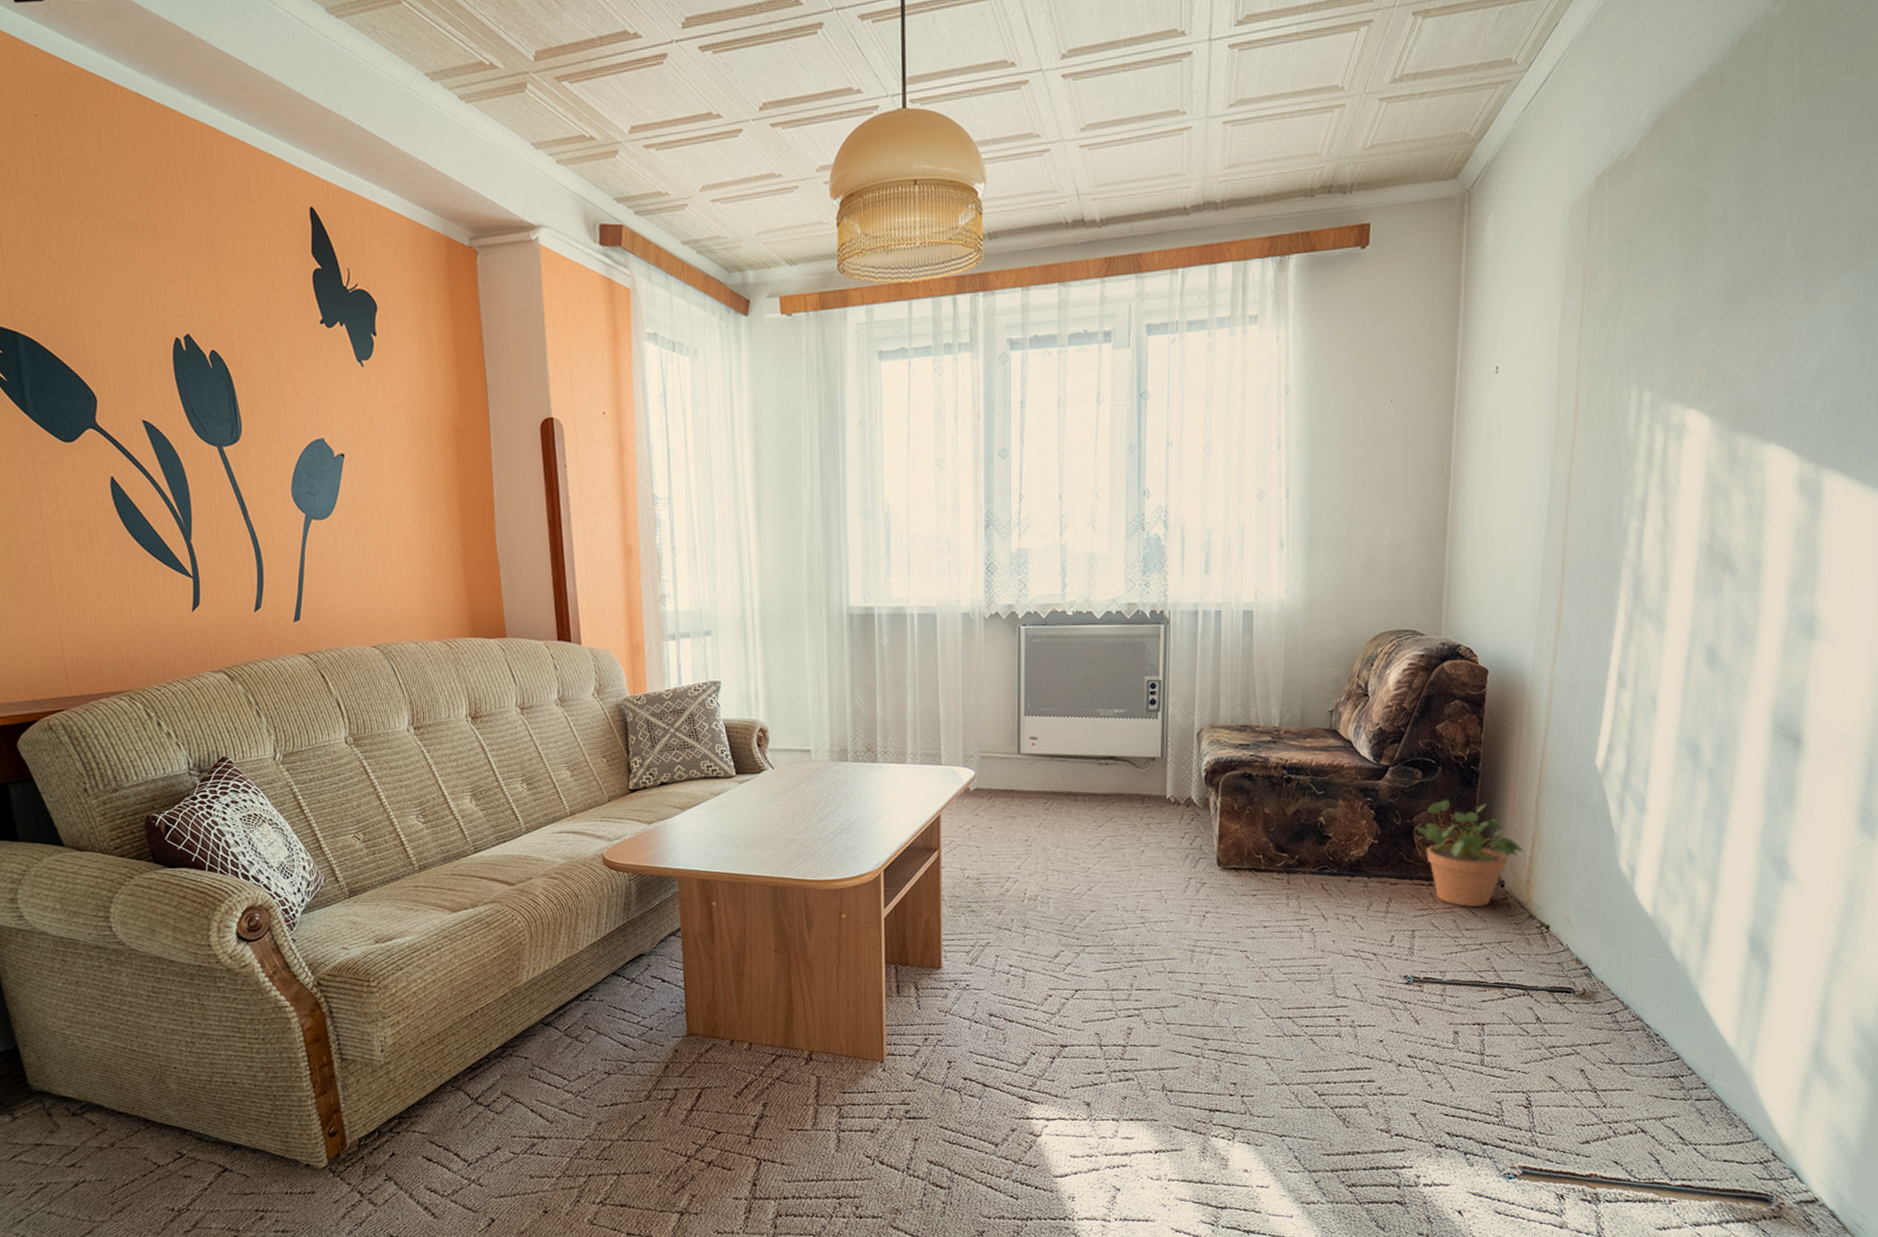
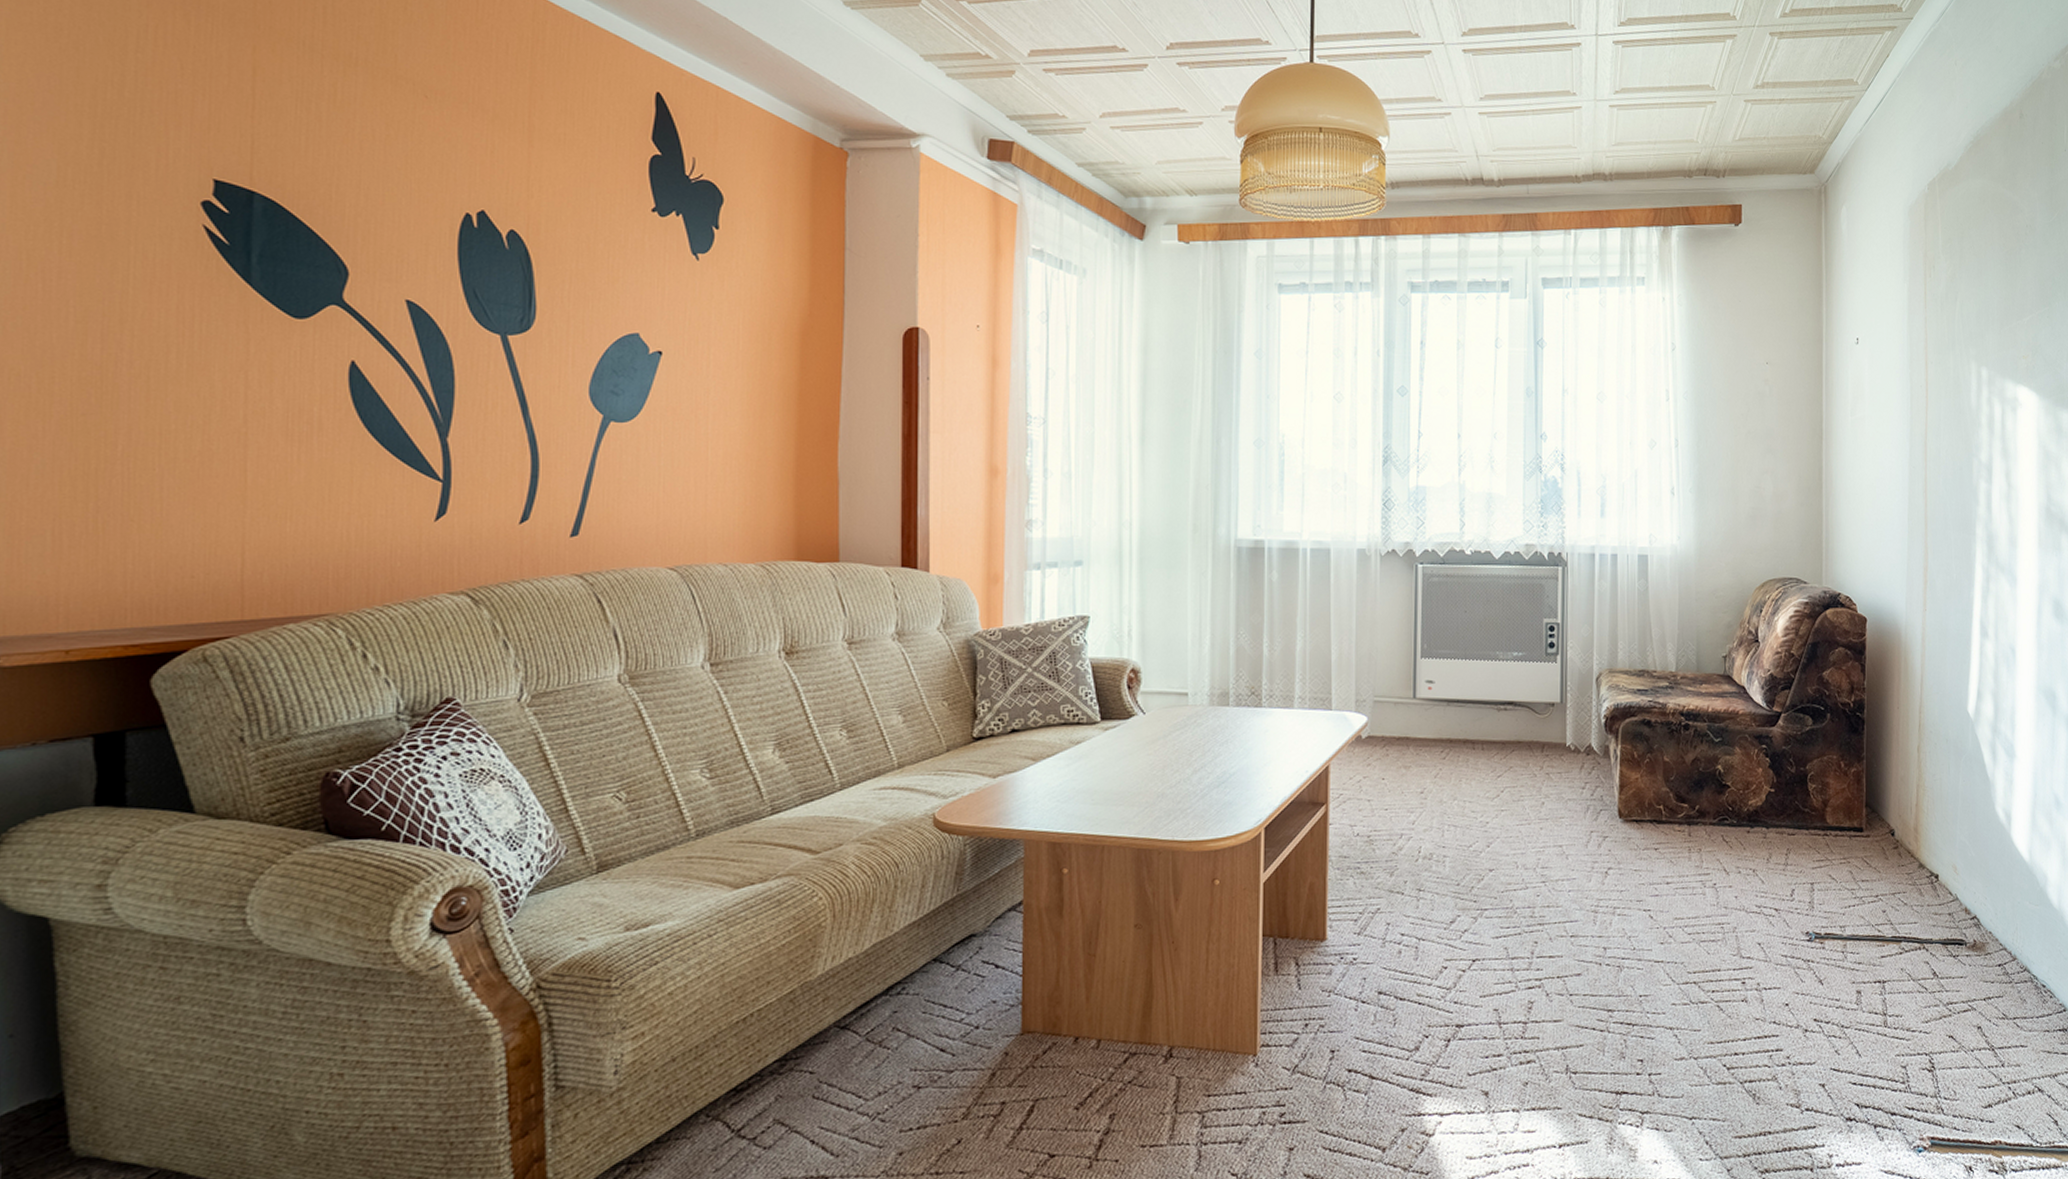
potted plant: present [1416,800,1524,908] -> none [1810,747,1910,858]

